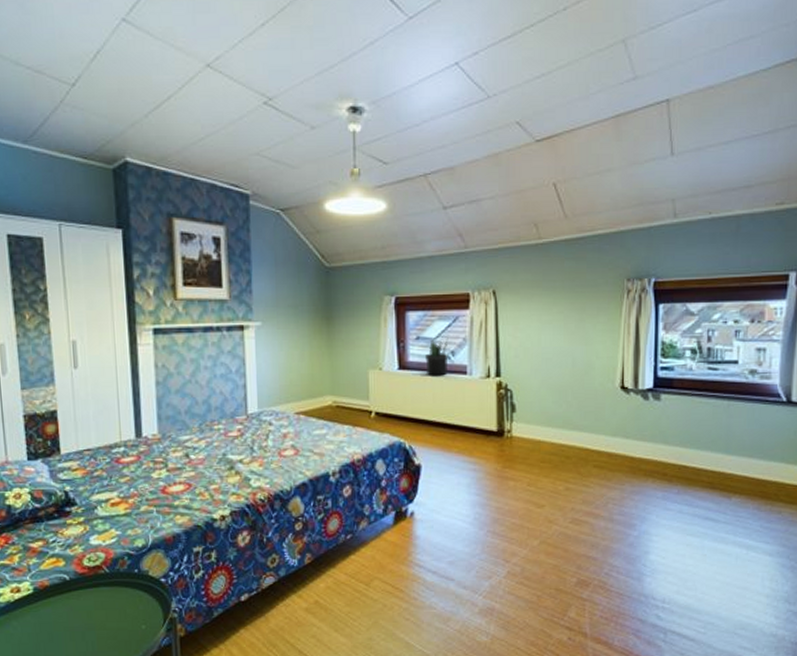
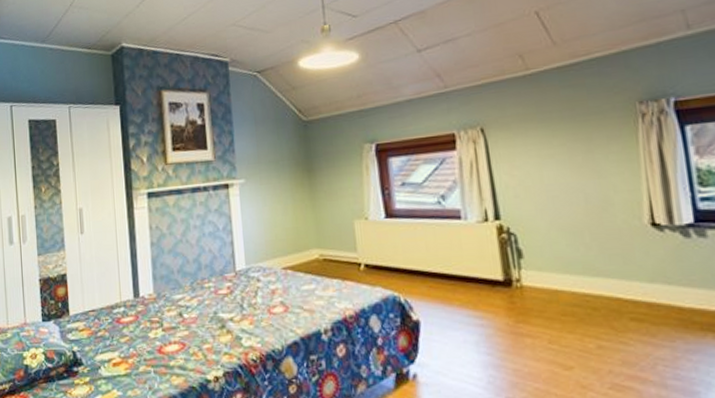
planter: present [425,337,449,376] -> none [413,181,439,223]

